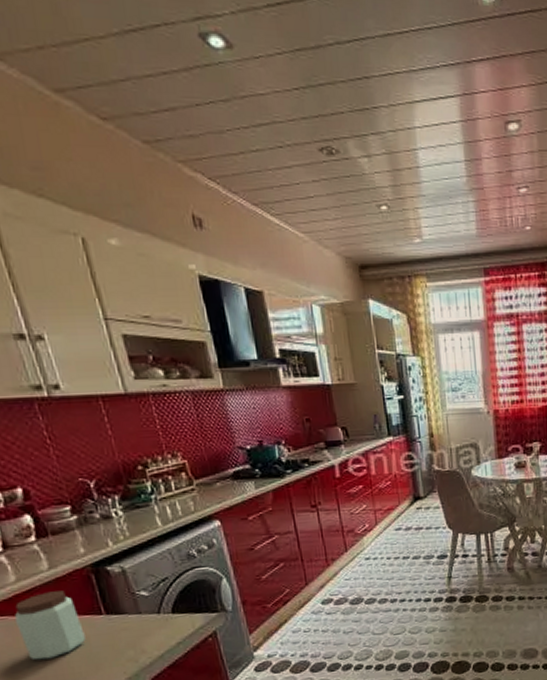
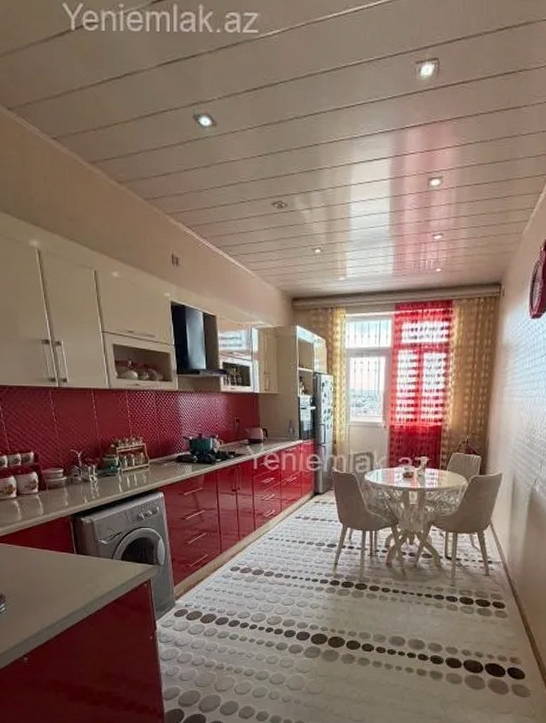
peanut butter: present [14,590,86,660] -> none [17,531,61,581]

